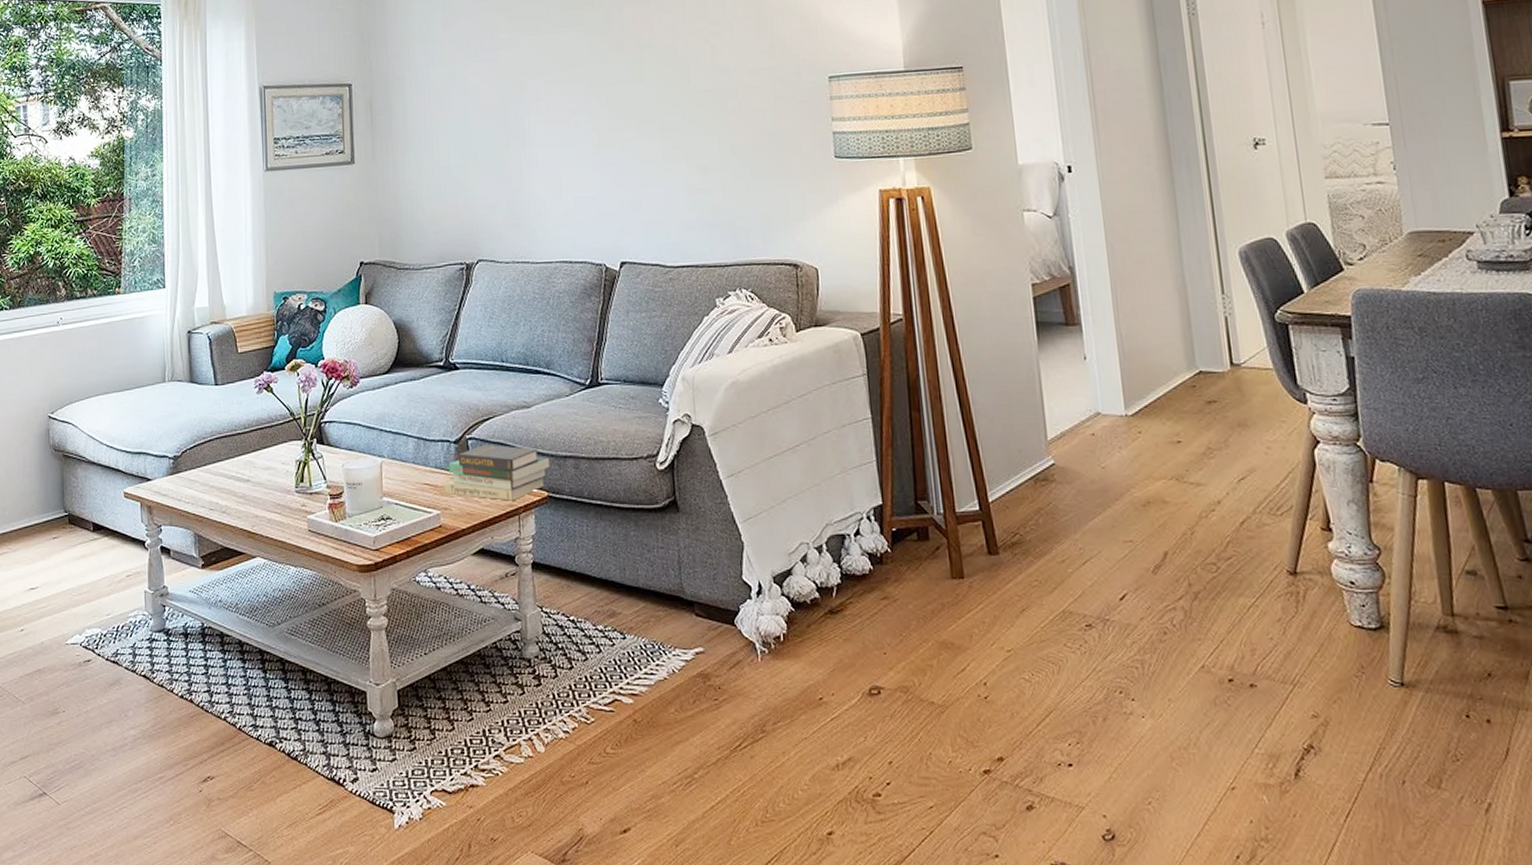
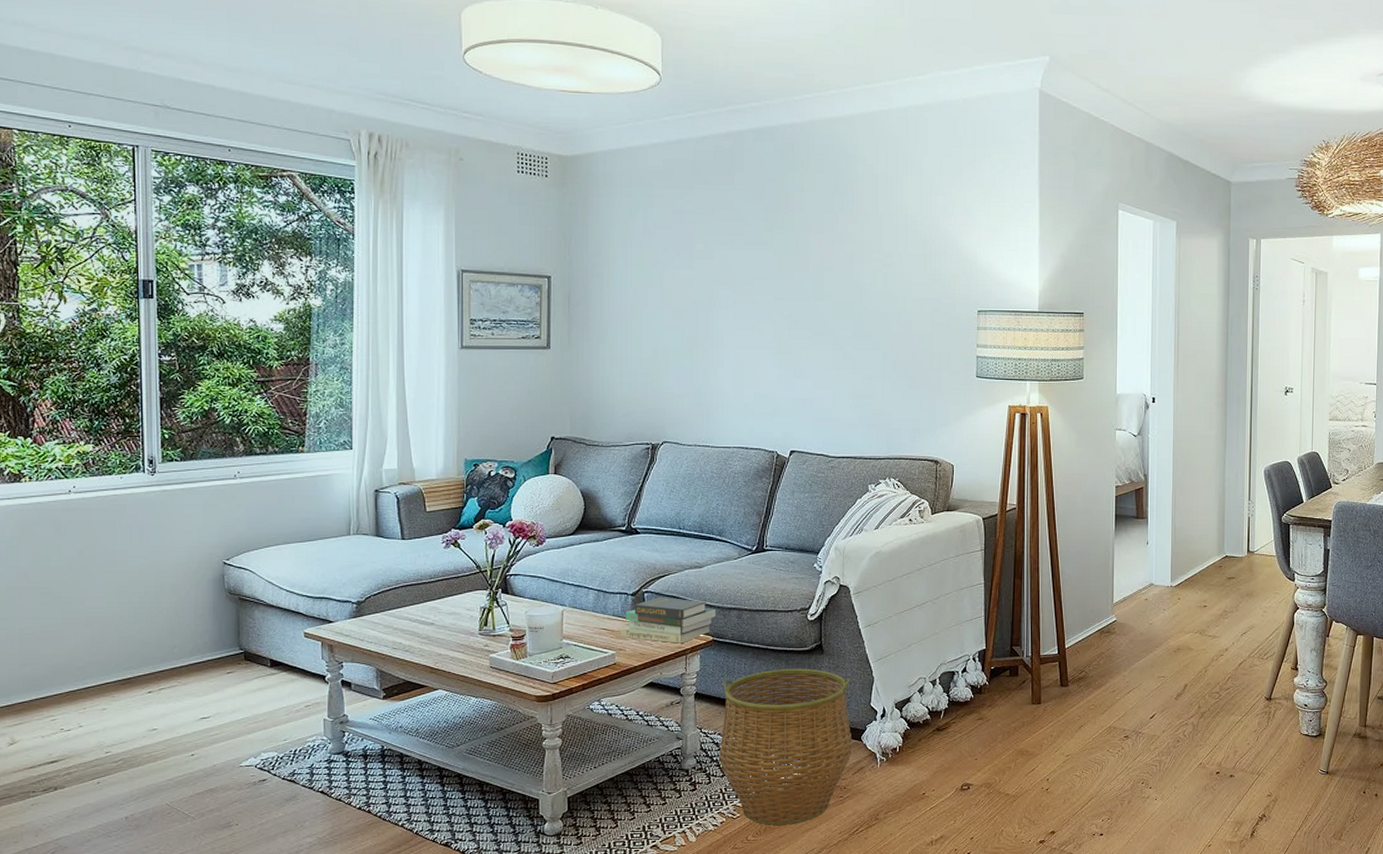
basket: none [563,531,725,734] -> present [719,668,853,825]

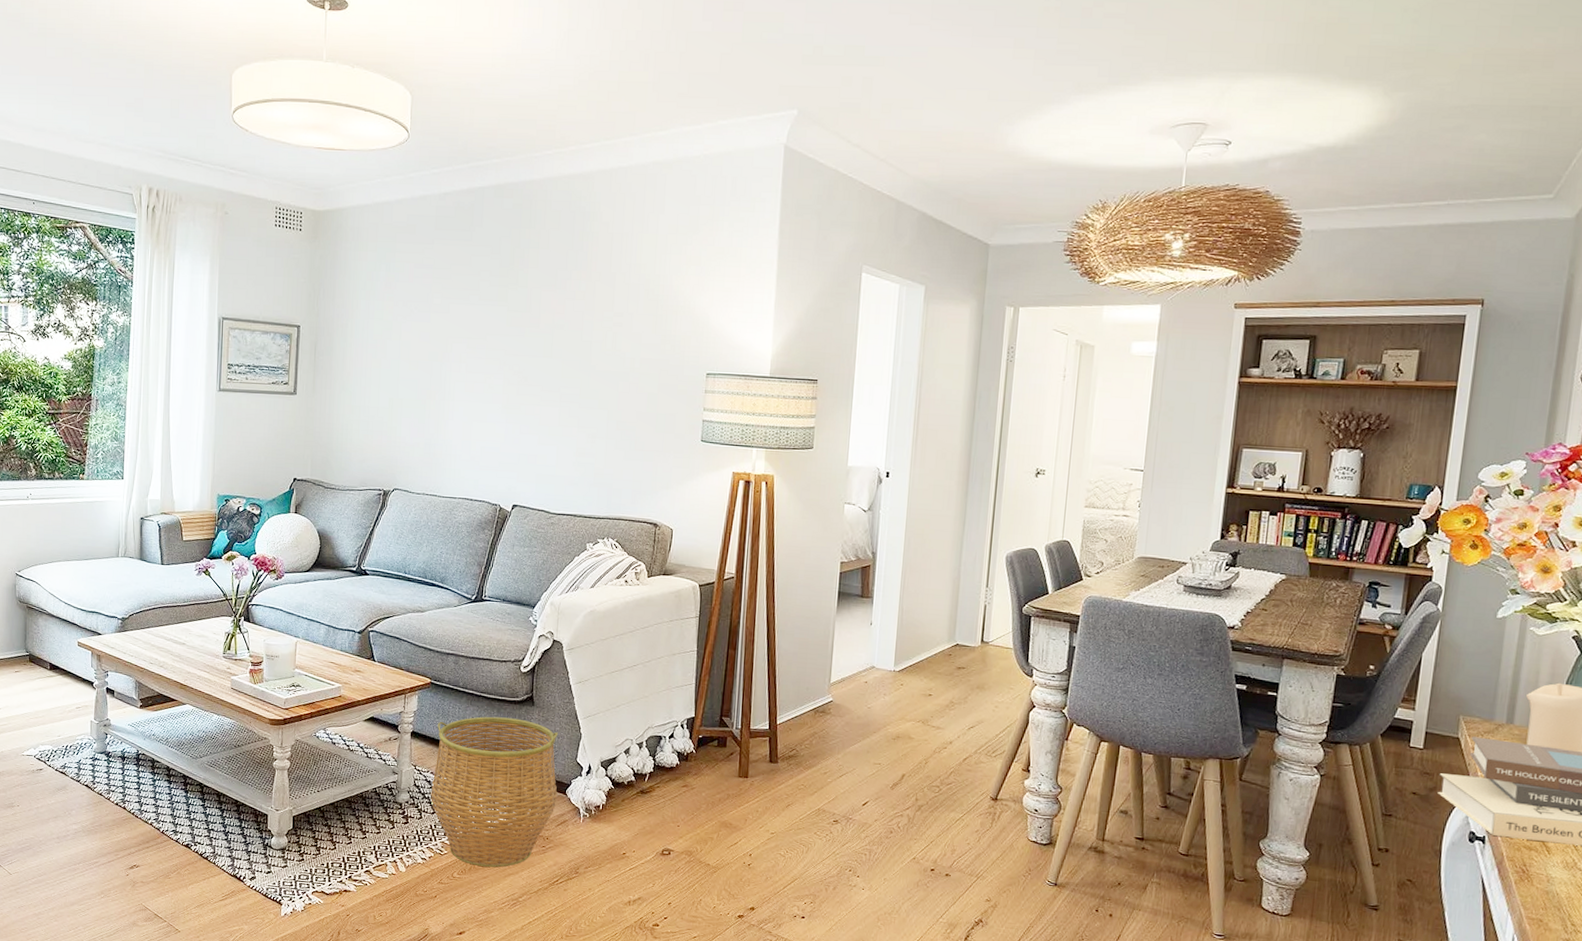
books: present [620,596,716,644] -> none [346,636,435,683]

